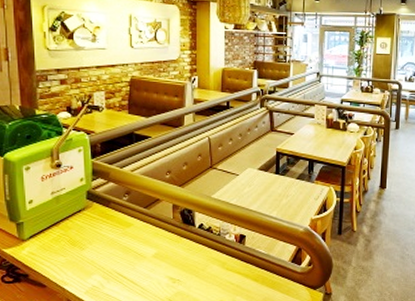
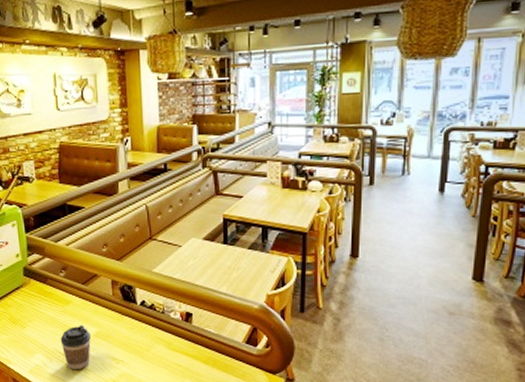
coffee cup: none [119,246,149,290] -> present [60,325,91,370]

